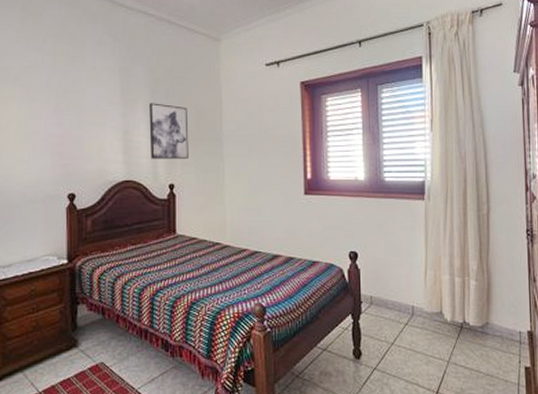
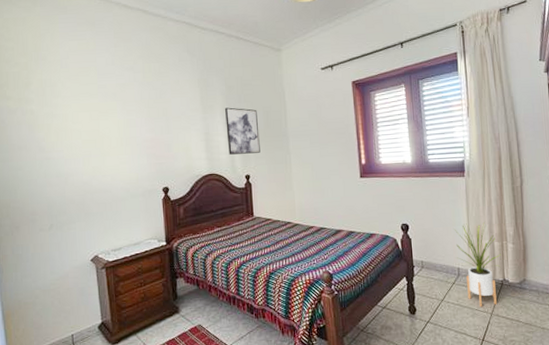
house plant: none [409,254,462,353] -> present [454,222,501,307]

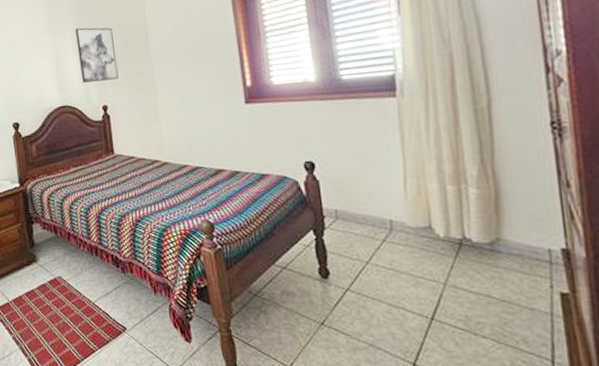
house plant: present [454,222,501,307] -> none [382,158,458,273]

